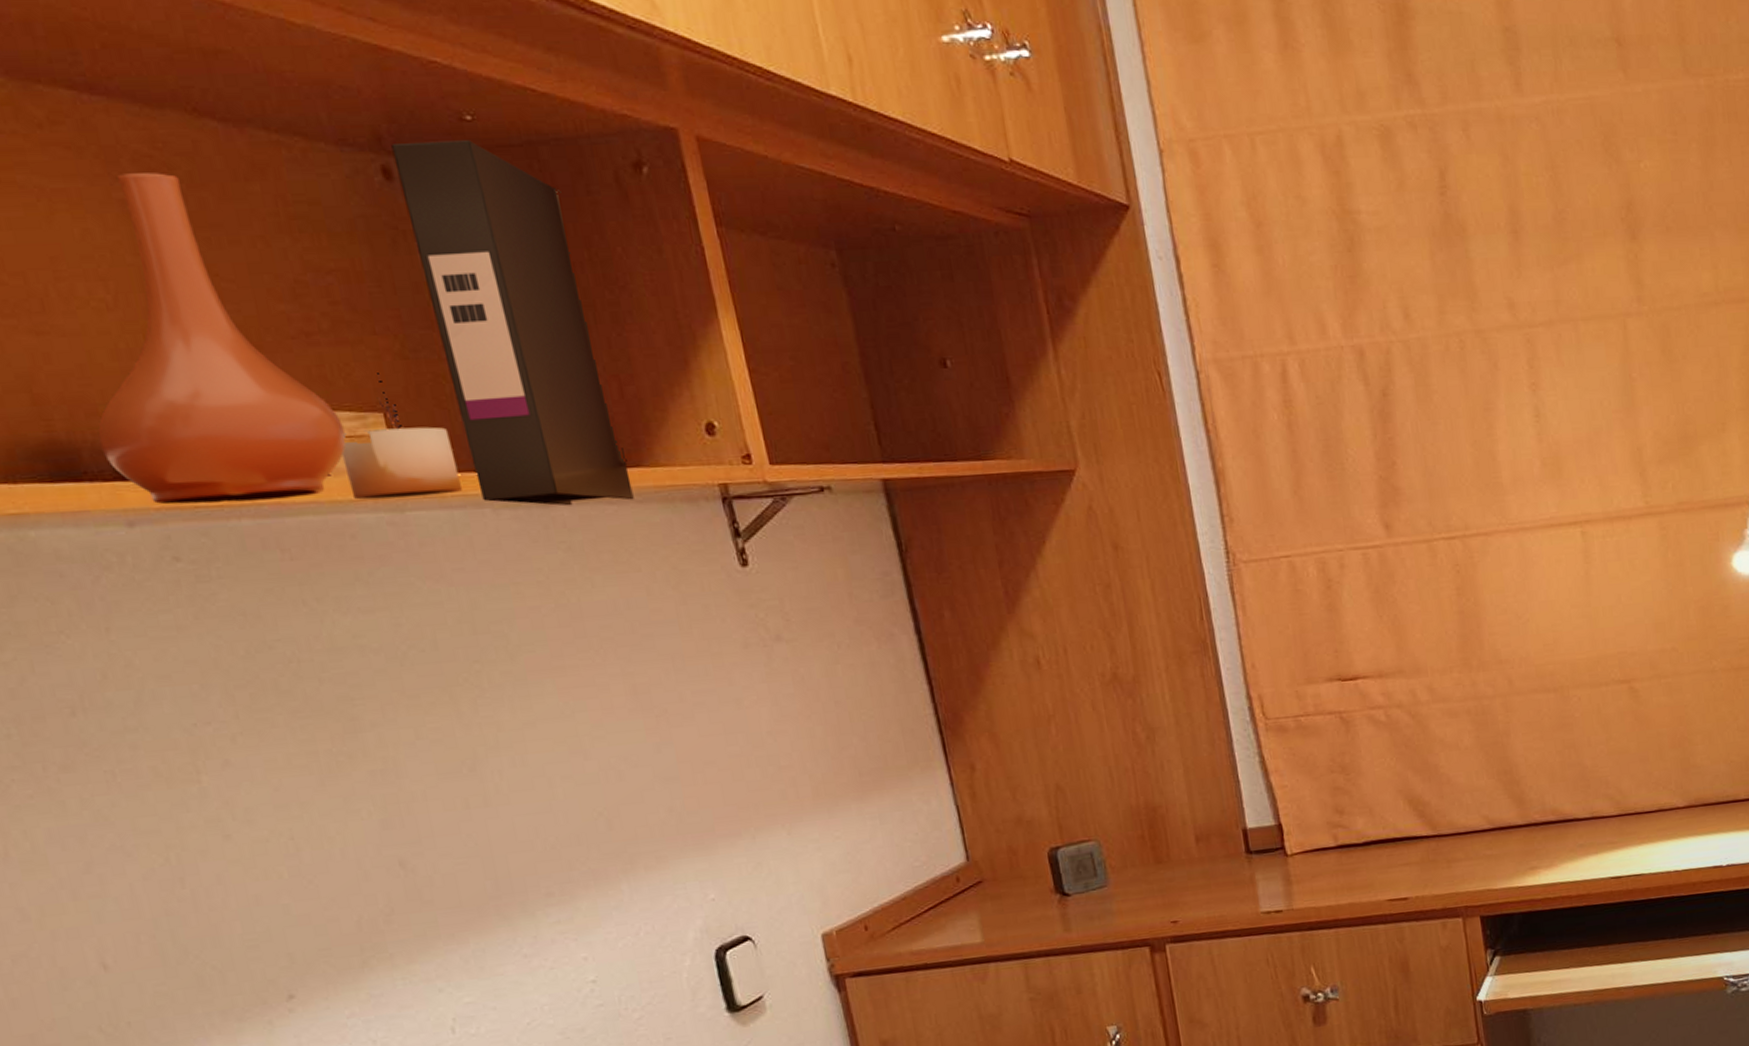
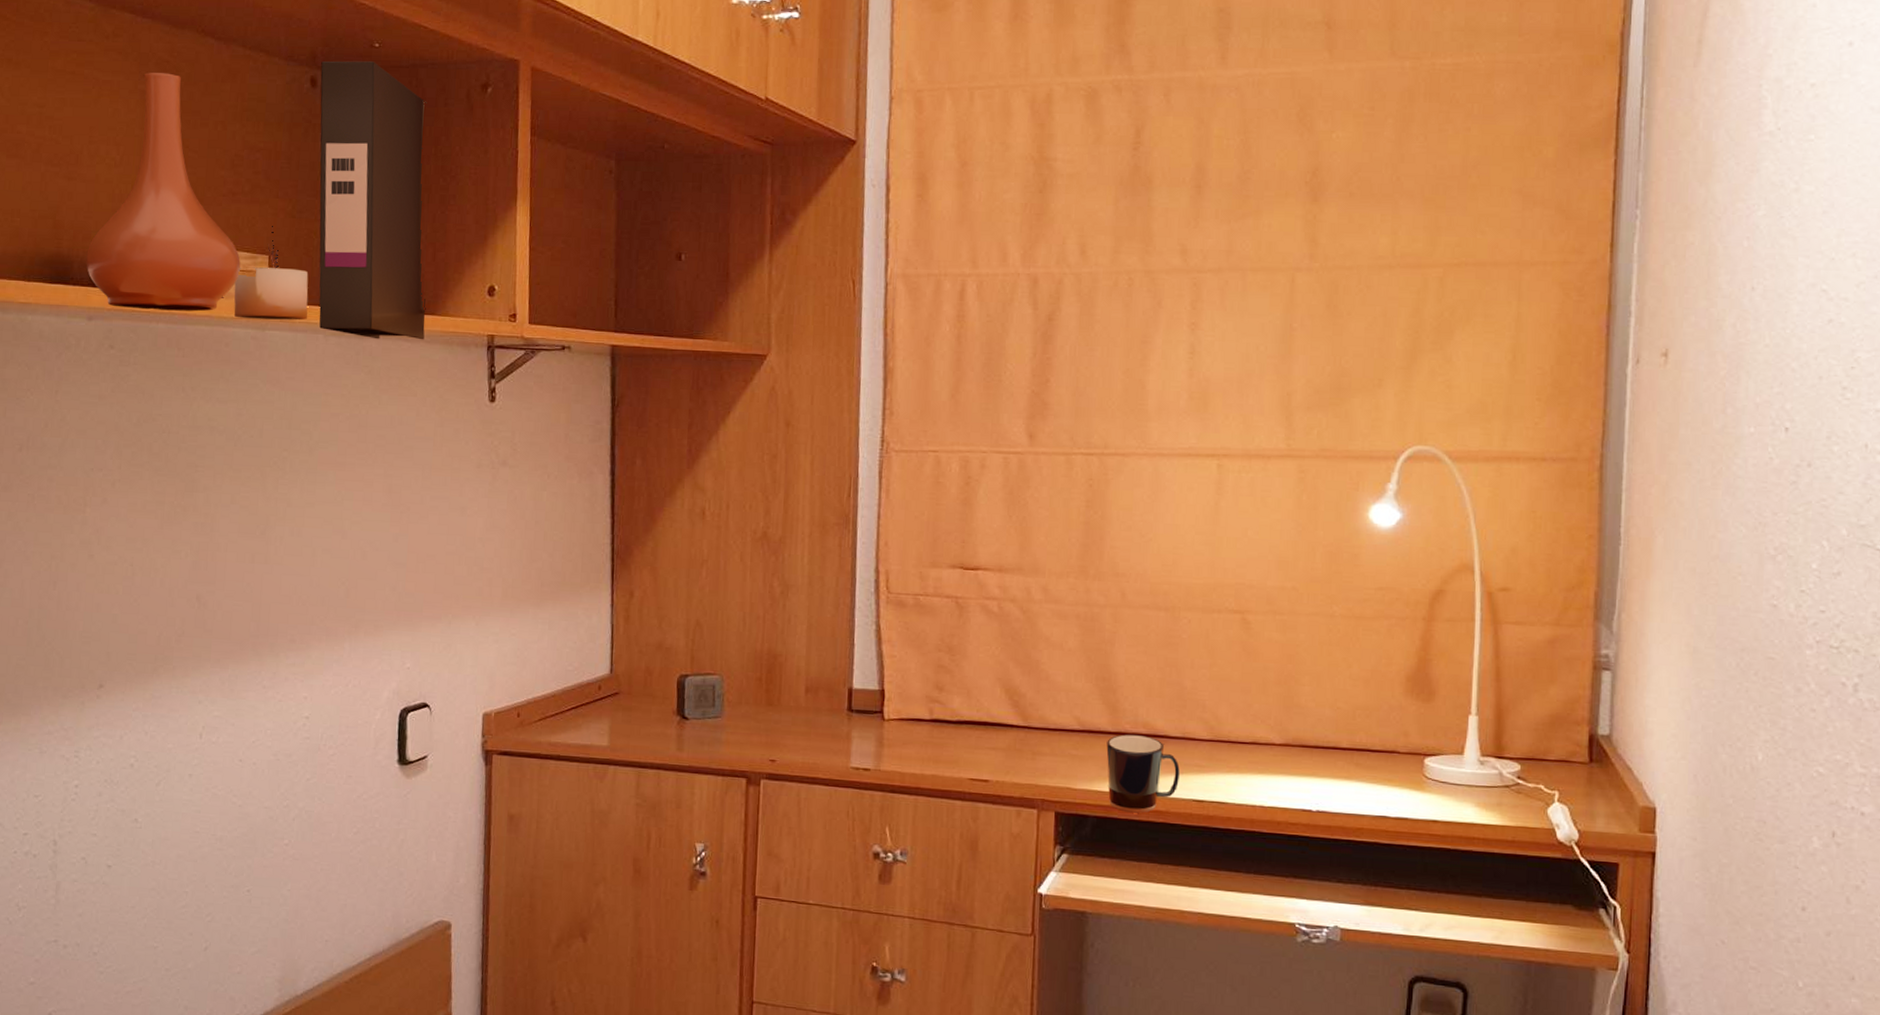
mug: none [1519,822,1596,903] -> present [1106,734,1181,813]

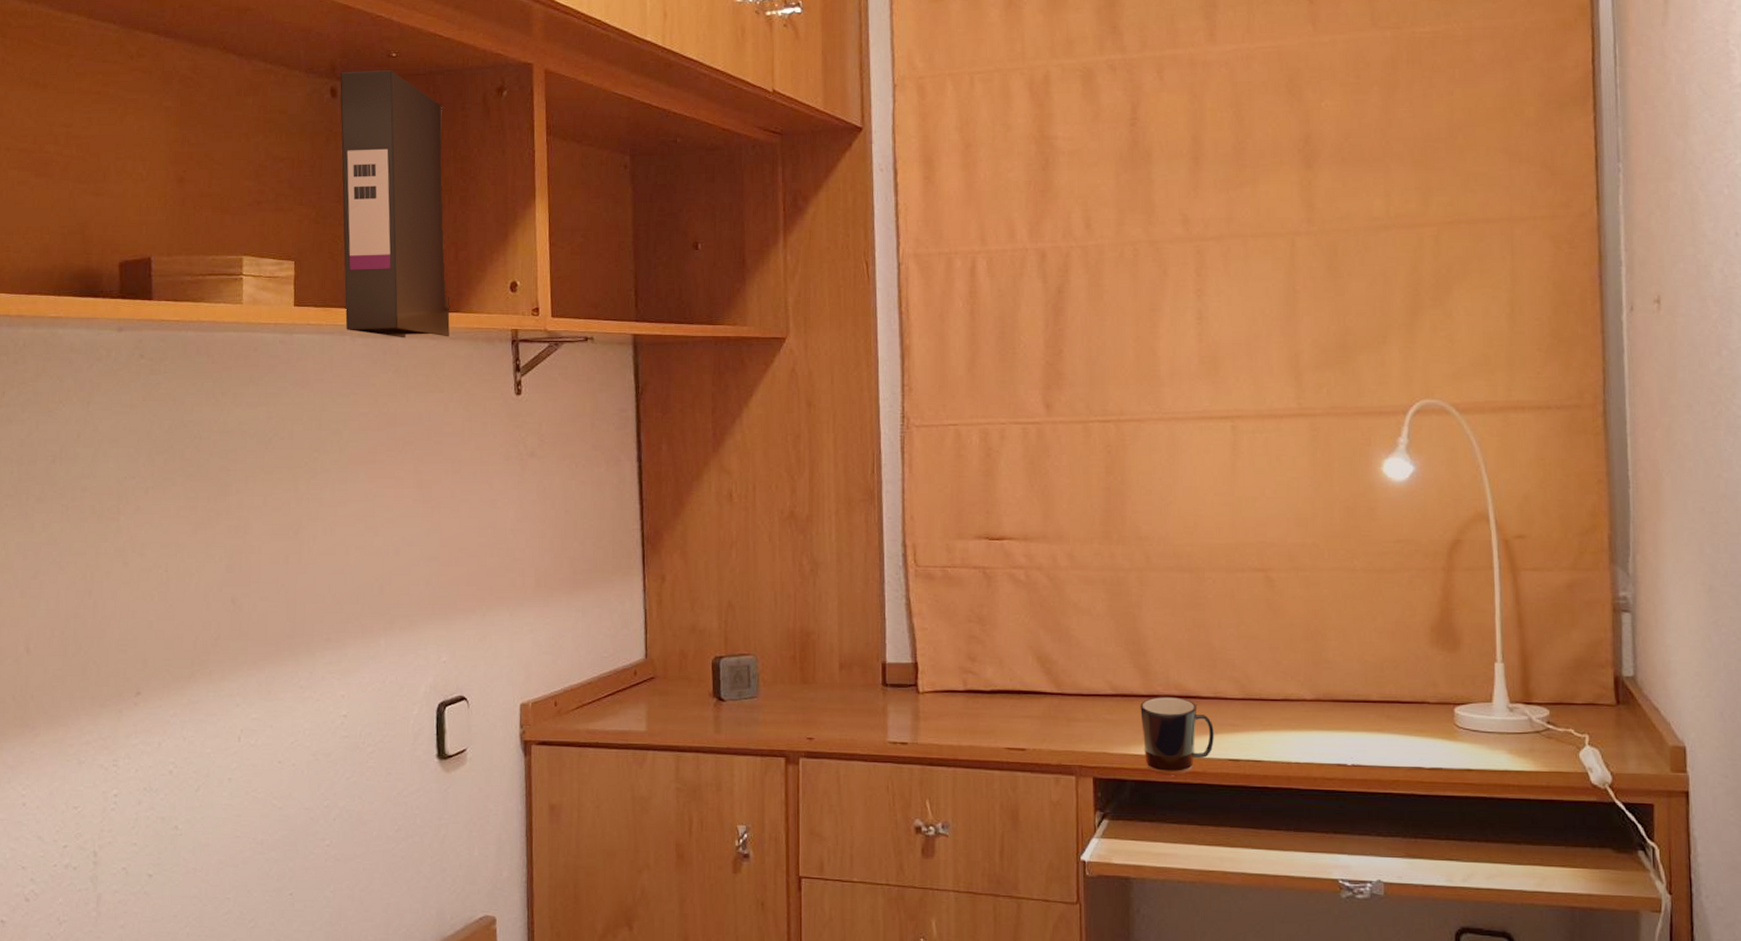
decorative vase: present [86,73,241,312] -> none [115,89,267,319]
candle: present [234,252,308,321] -> none [261,258,335,323]

